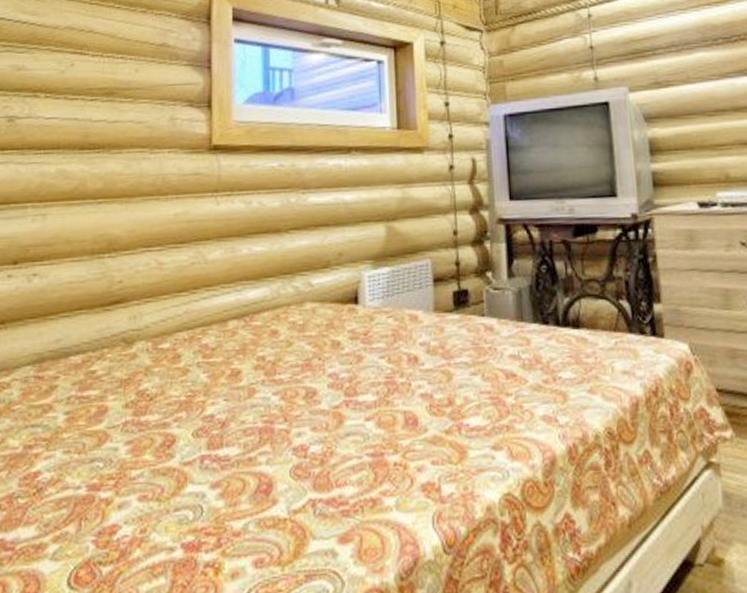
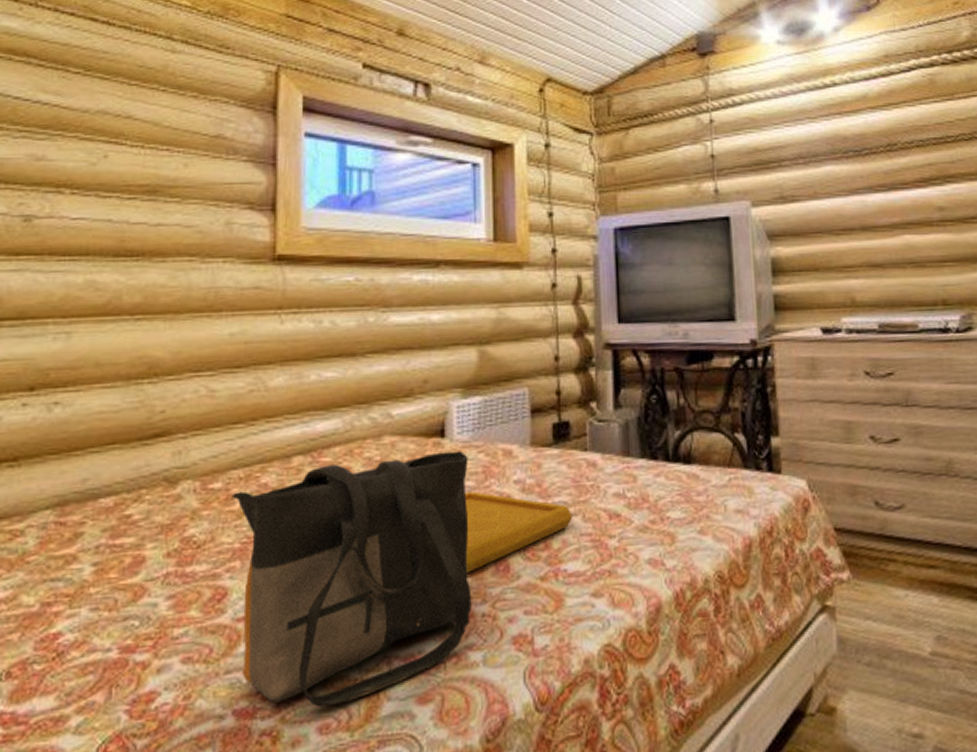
tote bag: none [178,316,385,543] -> present [231,451,472,707]
serving tray: none [376,352,473,426] -> present [464,491,573,573]

